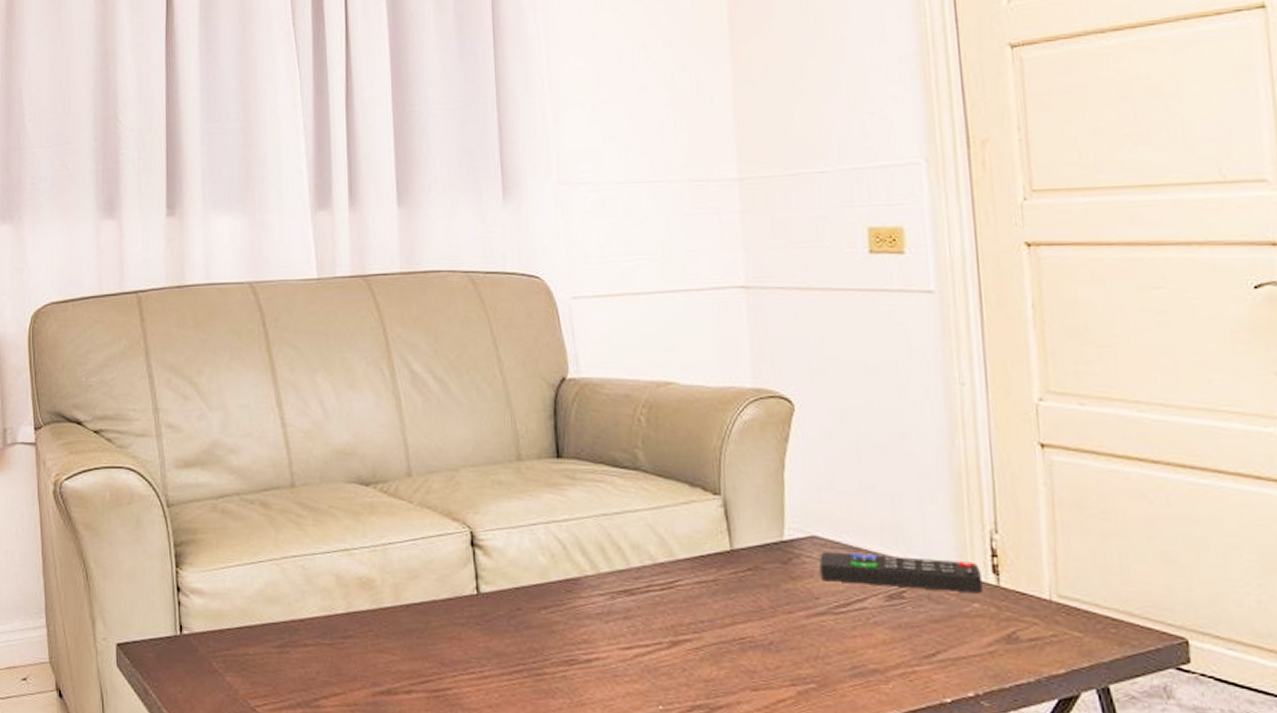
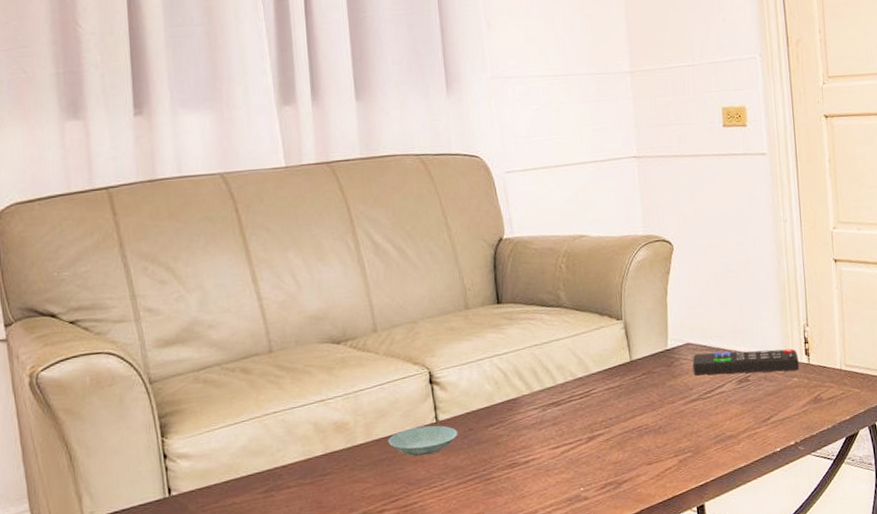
saucer: none [419,596,504,633] -> present [388,425,458,456]

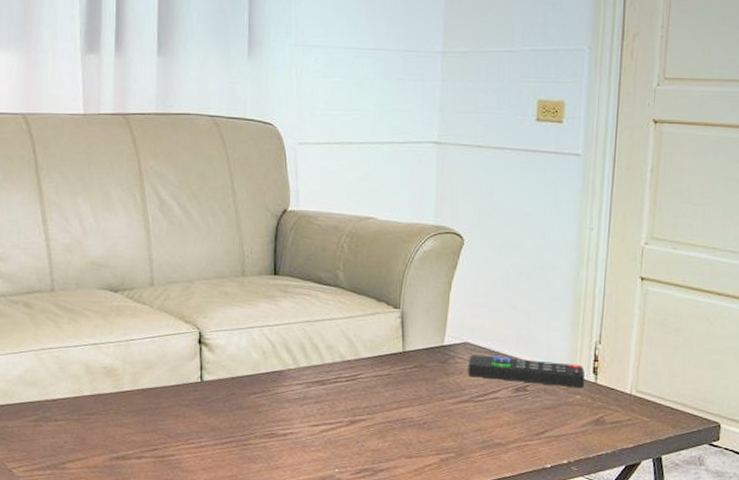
saucer: present [388,425,458,456] -> none [153,383,221,412]

